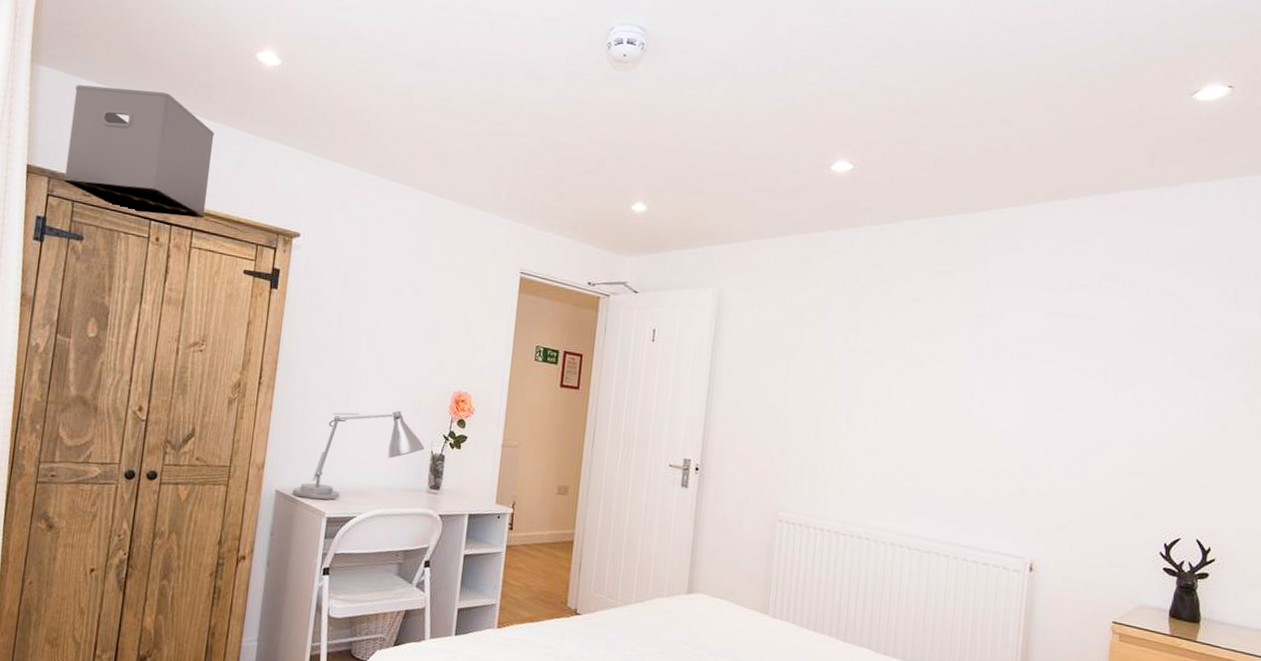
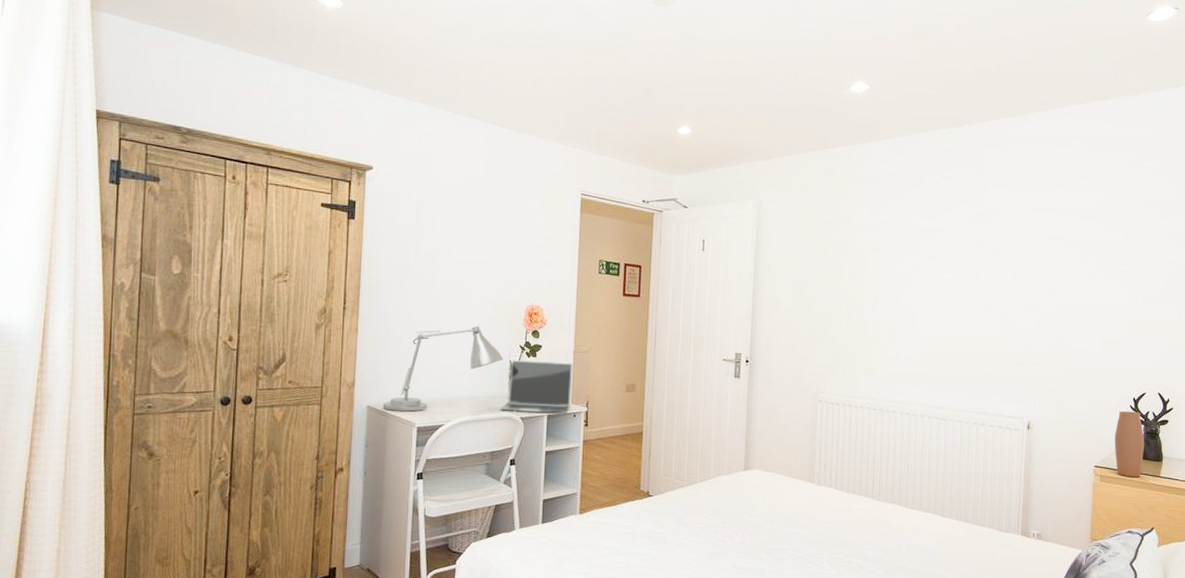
storage box: present [63,85,215,219] -> none [135,30,282,156]
laptop: none [418,450,501,514] -> present [500,360,573,413]
vase: none [1138,558,1178,641] -> present [1114,411,1145,478]

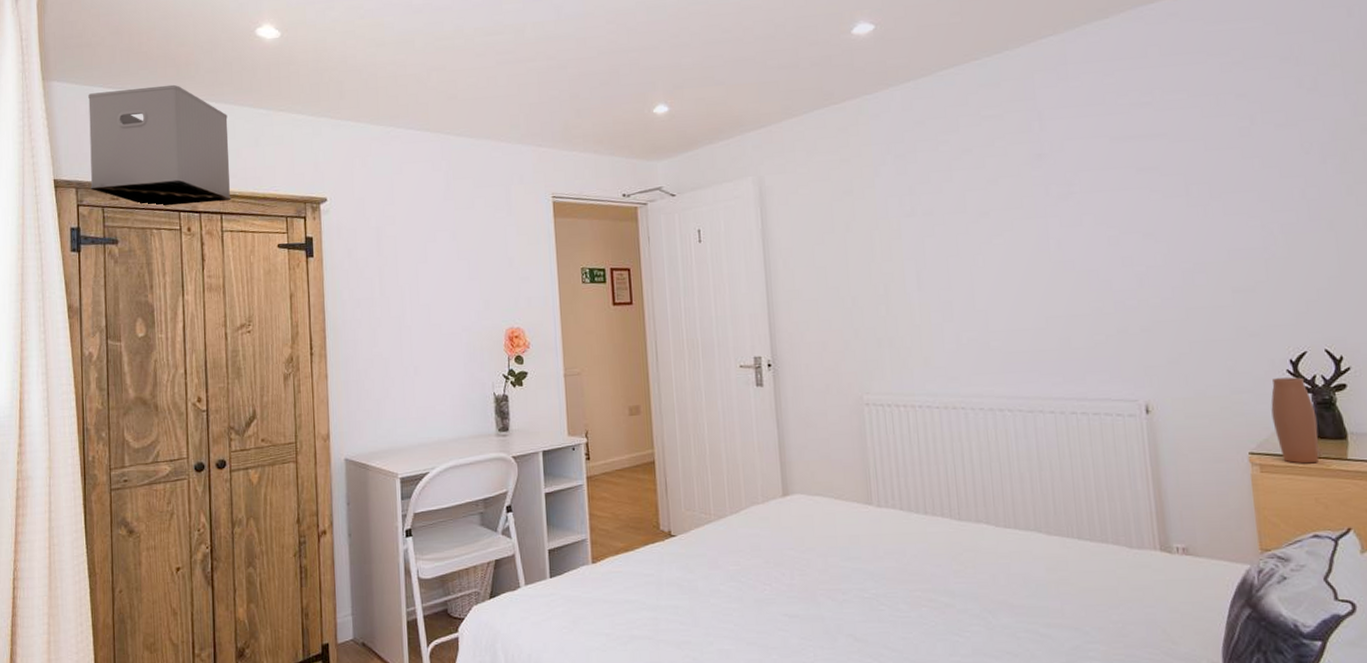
storage box: none [135,30,282,156] -> present [88,84,231,207]
desk lamp: present [382,325,503,412] -> none [361,357,486,462]
laptop: present [500,360,573,413] -> none [489,388,567,451]

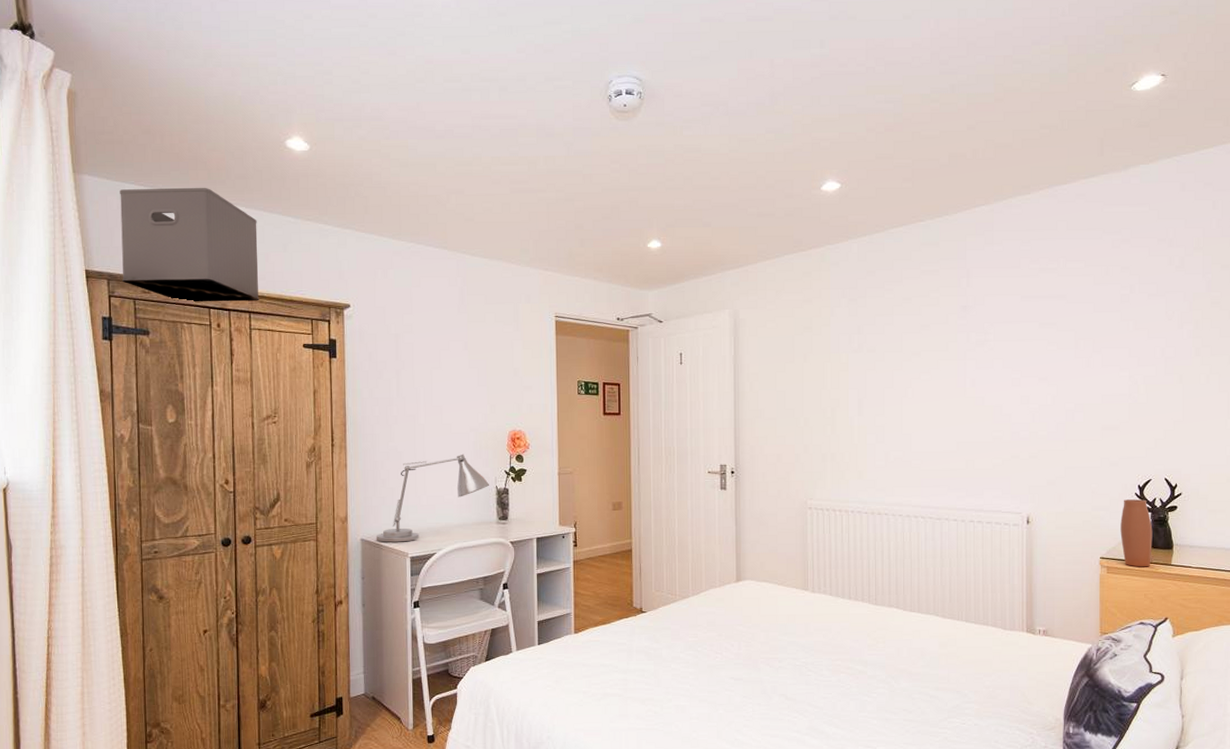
desk lamp: none [361,357,486,462] -> present [375,454,489,542]

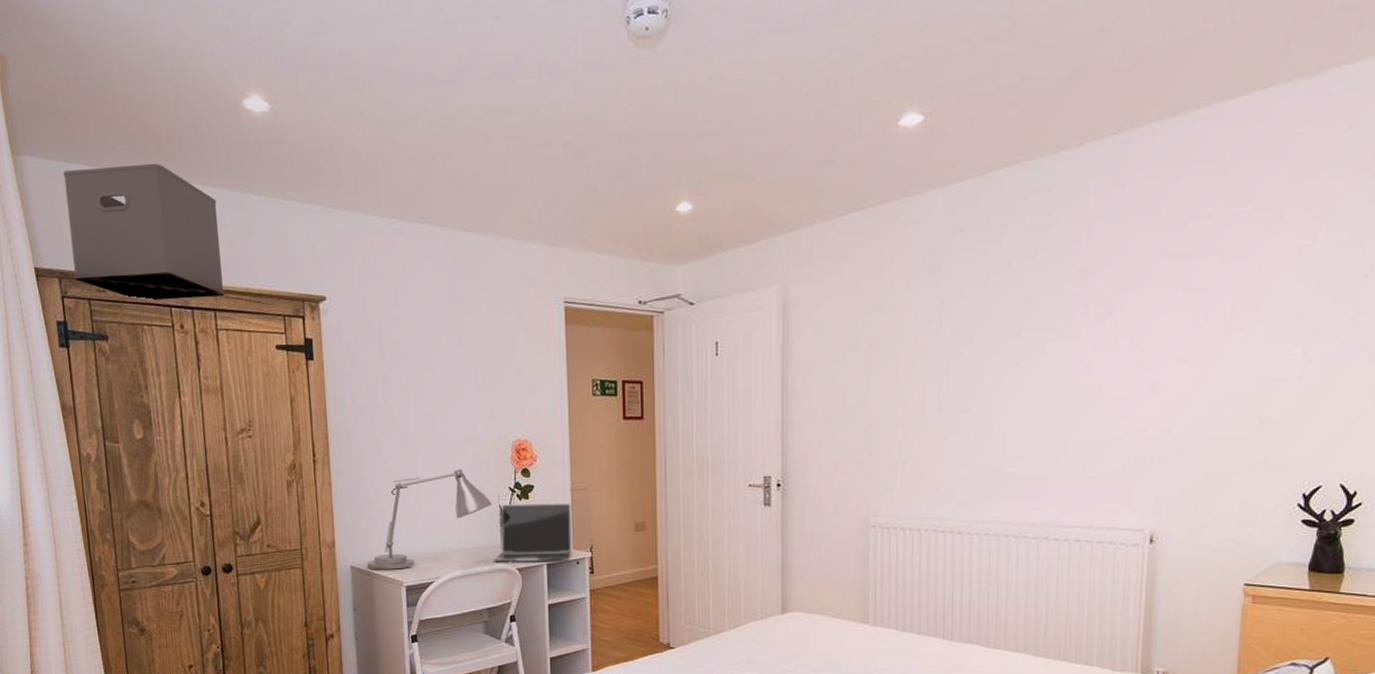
laptop: none [490,485,559,536] -> present [494,502,572,562]
vase: present [1120,499,1153,567] -> none [1273,511,1318,596]

